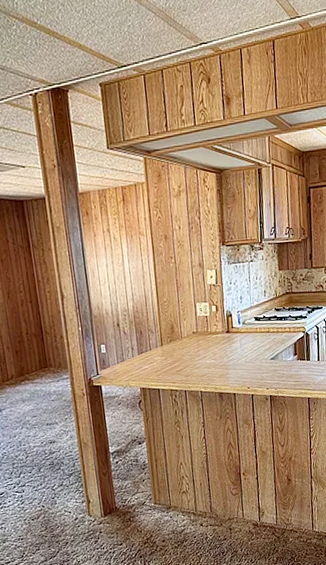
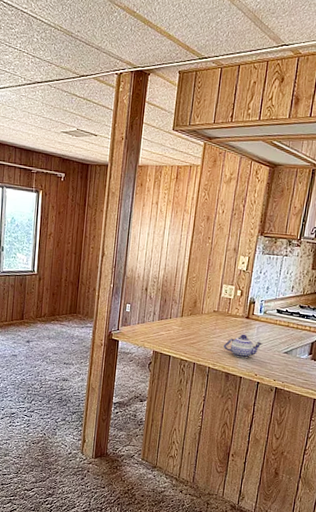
teapot: none [210,349,249,375] -> present [223,334,263,359]

